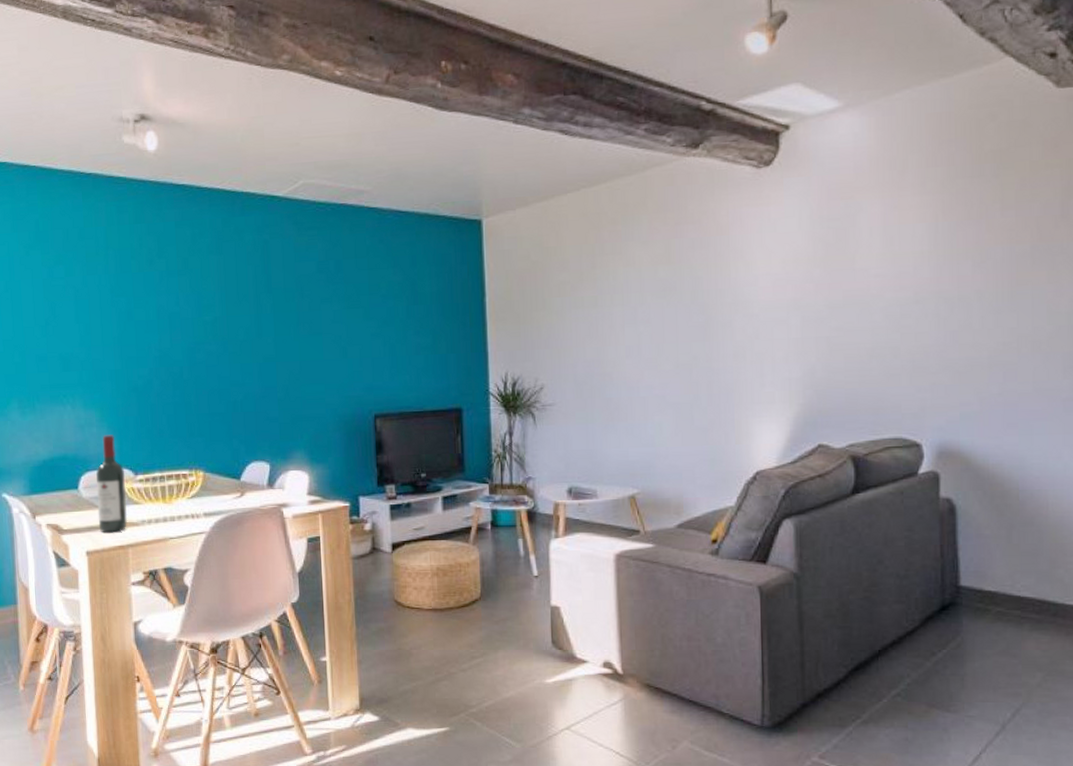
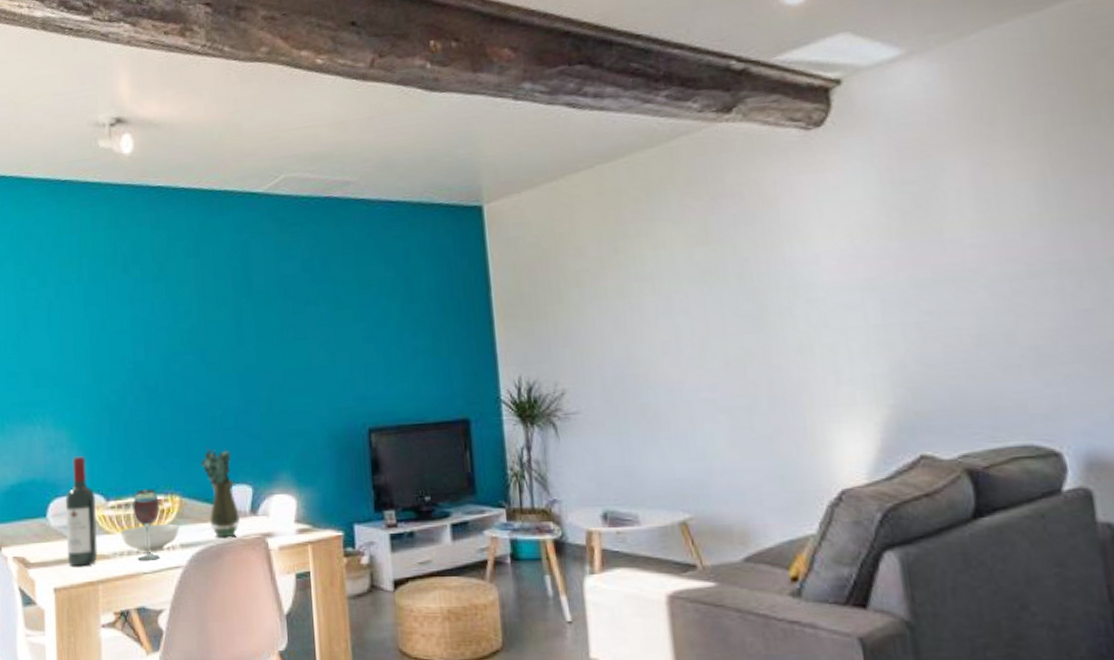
bowl: none [148,495,204,520] -> present [120,523,180,552]
wineglass: none [159,464,185,527] -> present [132,489,160,561]
vase: none [223,428,259,508] -> present [200,447,241,538]

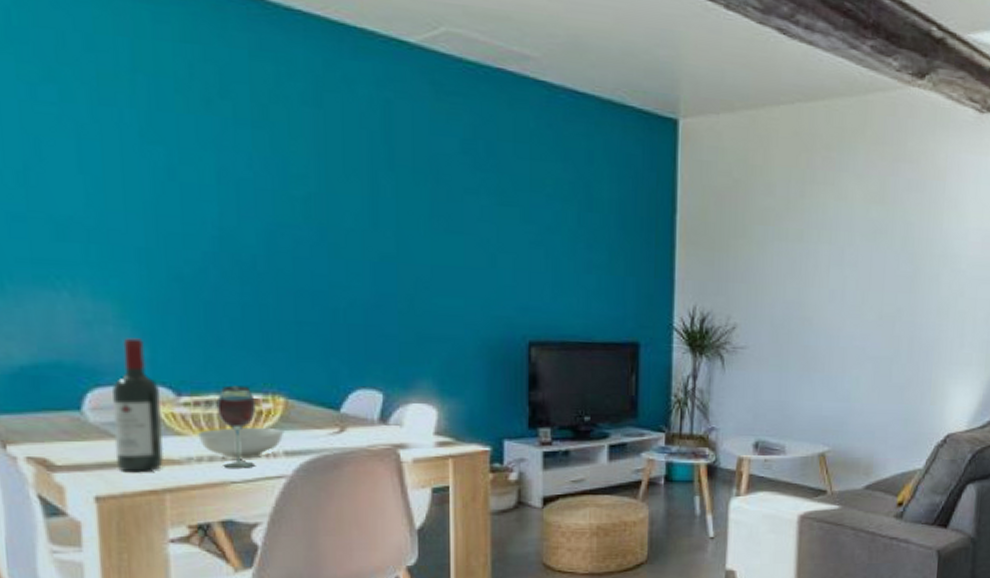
vase: present [200,447,241,538] -> none [315,343,366,447]

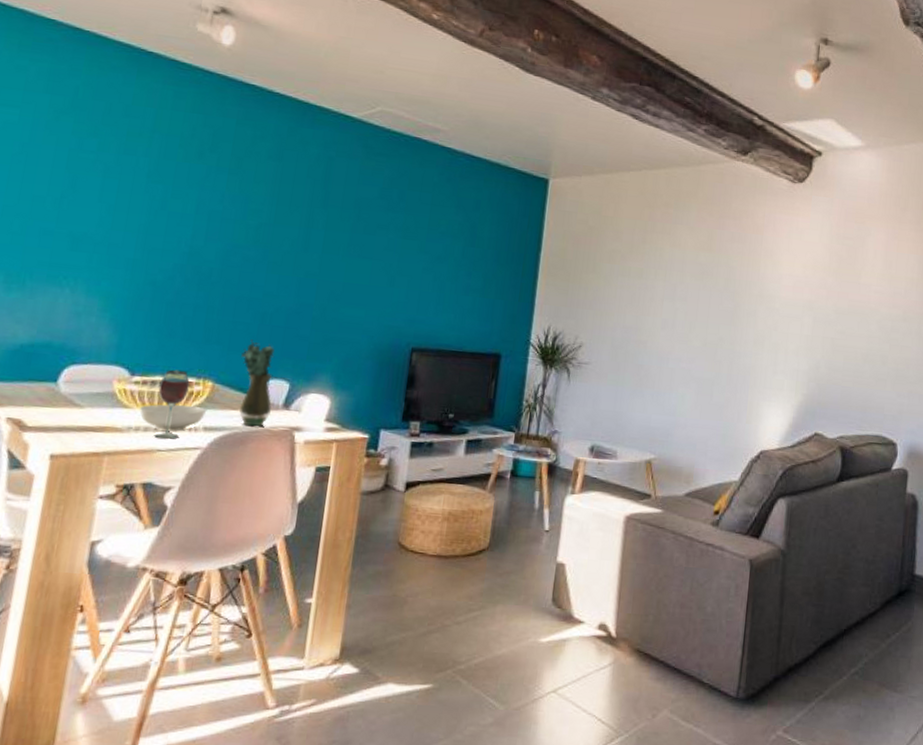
wine bottle: present [112,338,165,473] -> none [73,327,119,437]
vase: none [315,343,366,447] -> present [239,339,275,427]

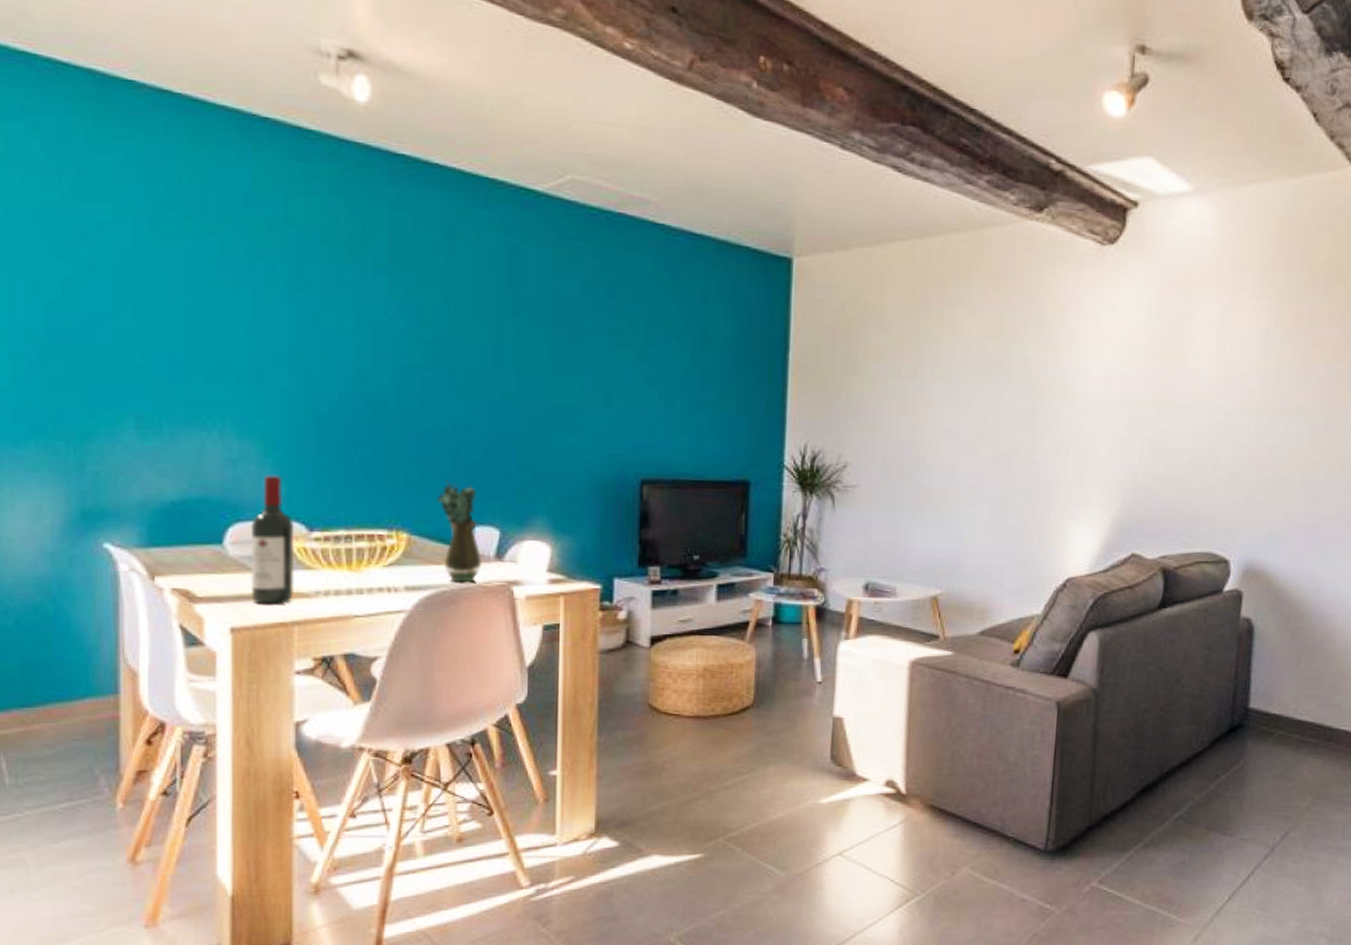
wine bottle: none [73,327,119,437] -> present [250,475,295,605]
bowl: present [140,404,207,431] -> none [326,562,406,593]
wineglass: present [154,369,190,439] -> none [344,521,380,602]

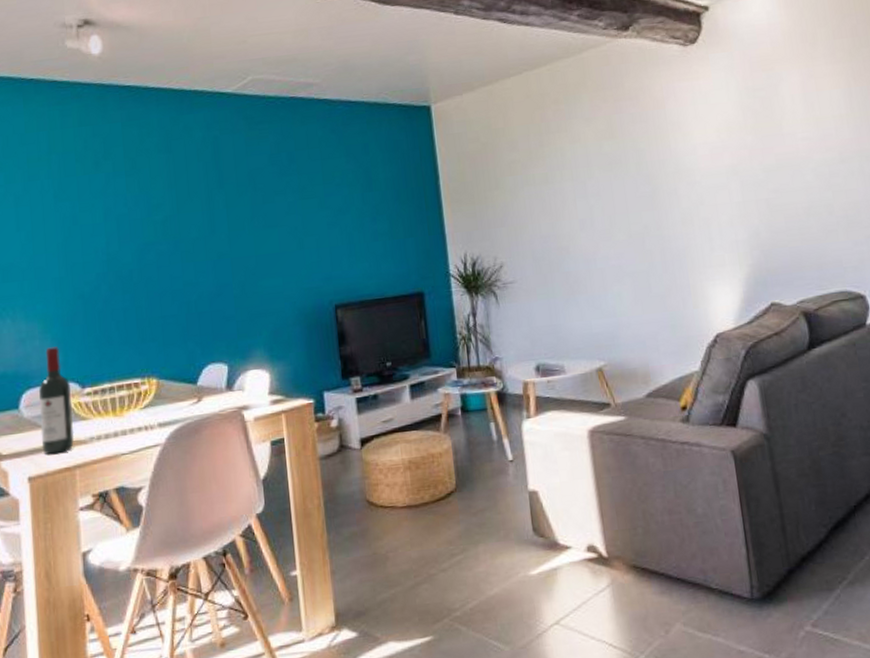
vase: present [437,480,483,583] -> none [177,330,218,415]

